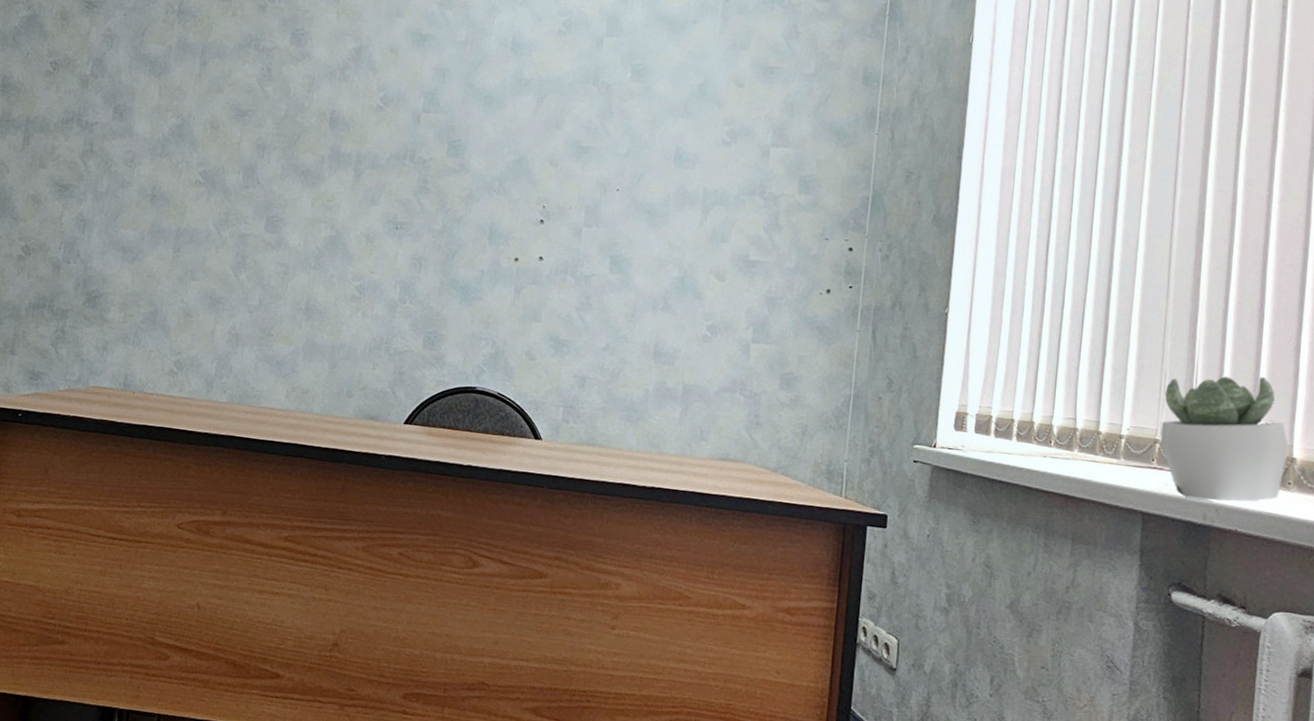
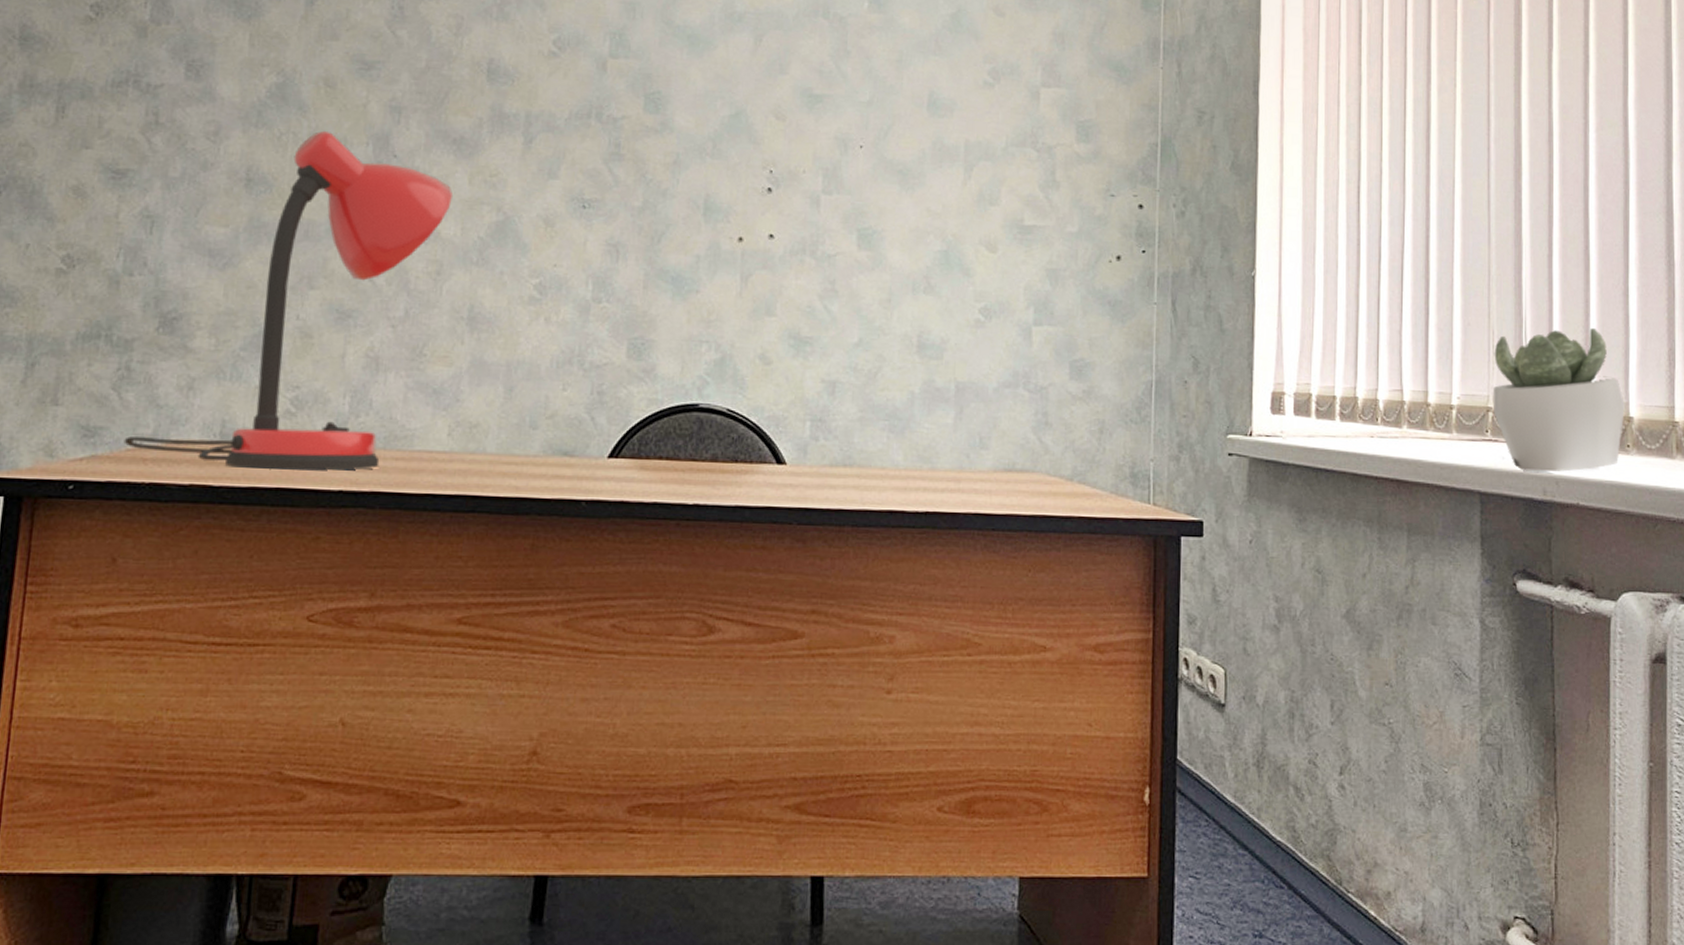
desk lamp: none [57,161,299,419] -> present [123,130,453,470]

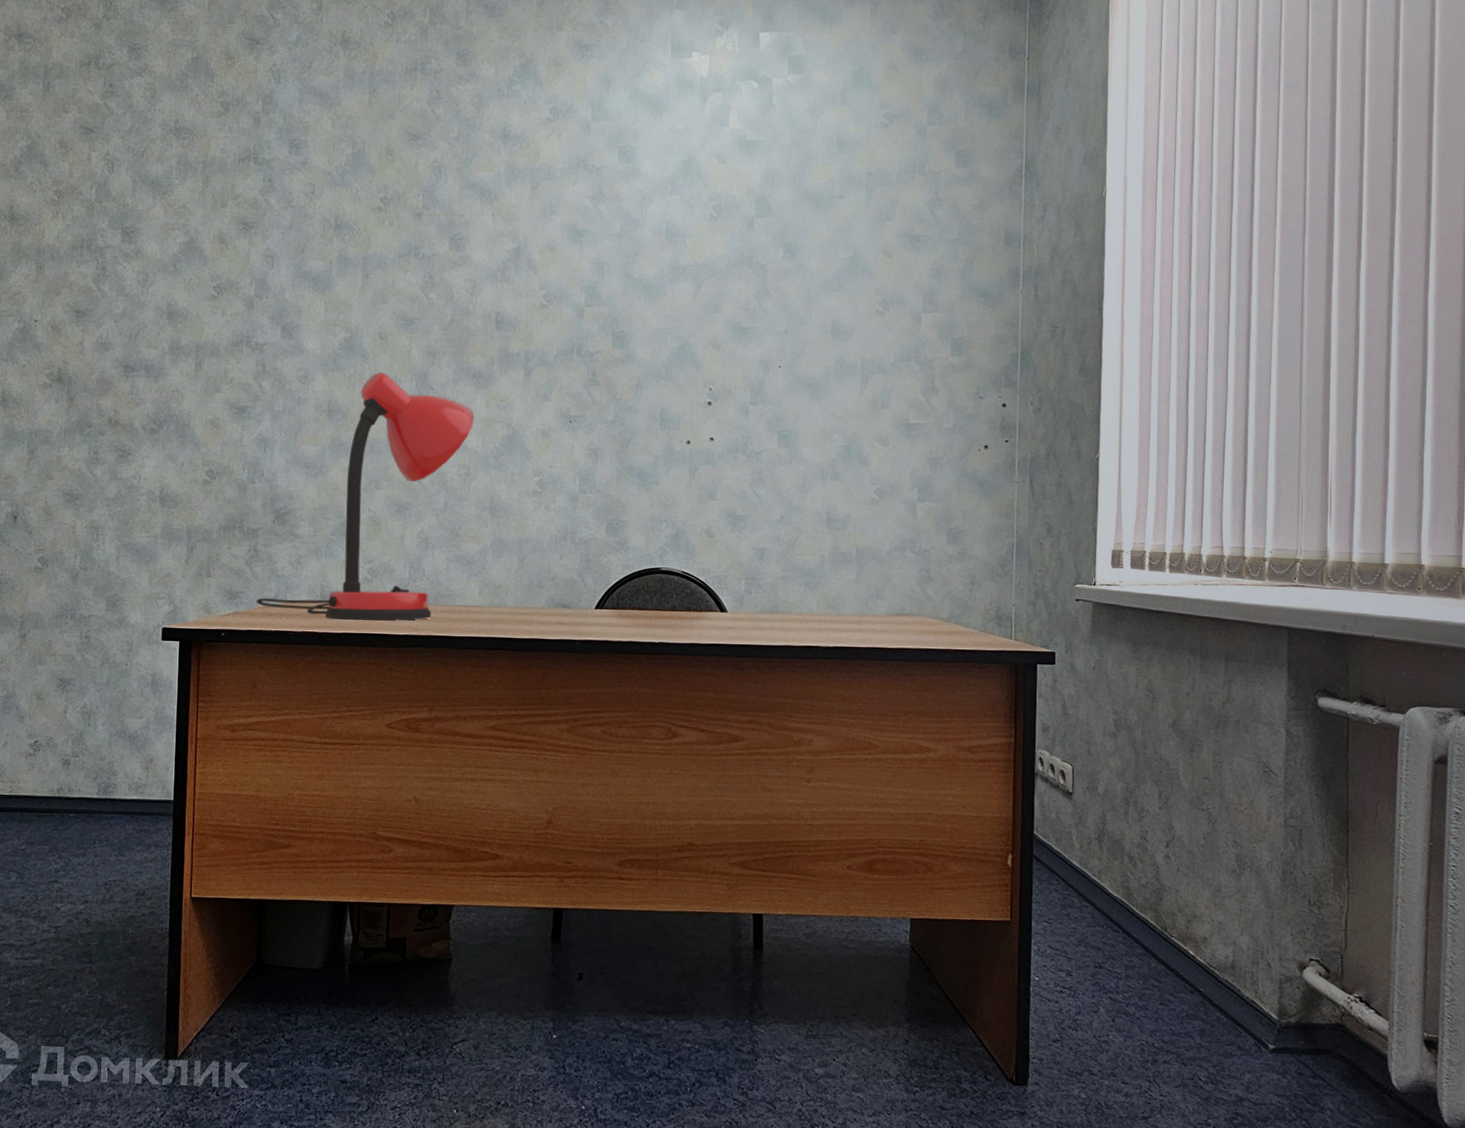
succulent plant: present [1492,328,1625,473] -> none [1300,492,1417,611]

